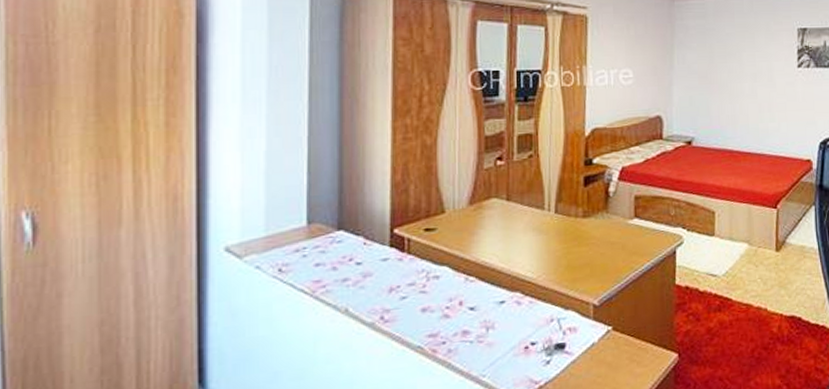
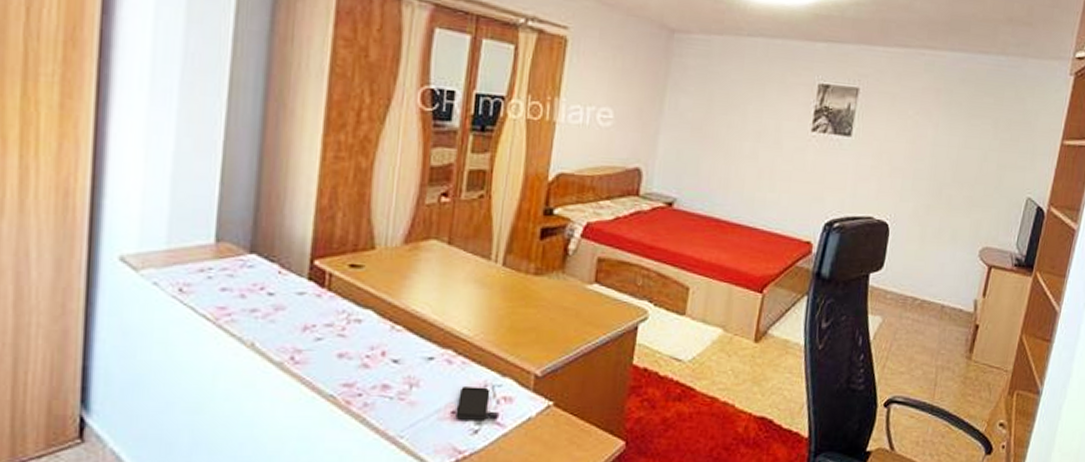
mobile phone: none [529,321,556,354] -> present [455,387,489,420]

